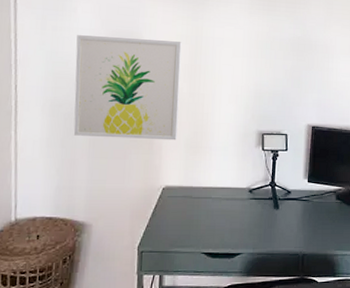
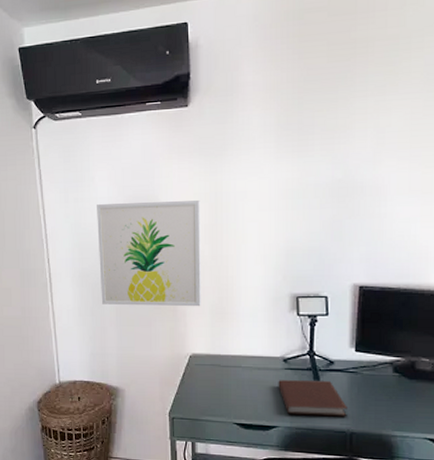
notebook: none [243,209,300,242] -> present [278,380,347,417]

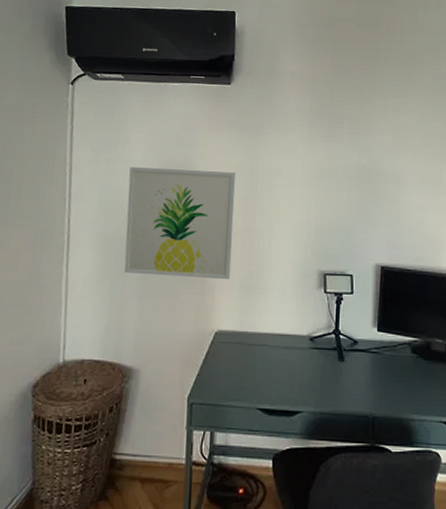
notebook: present [278,380,347,417] -> none [304,360,370,400]

